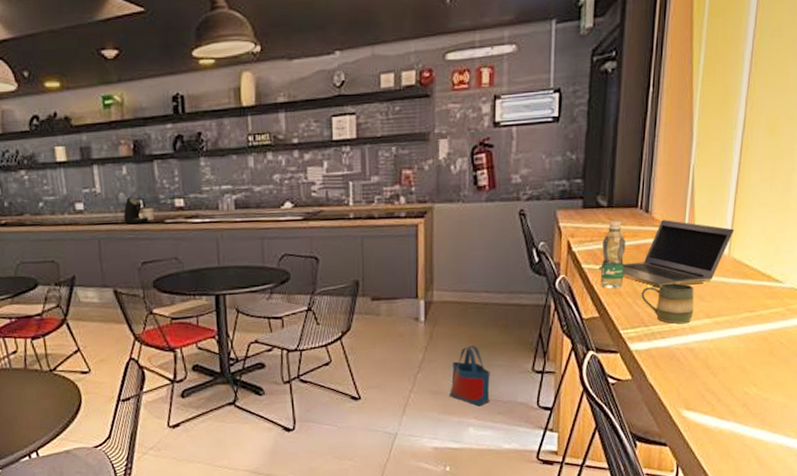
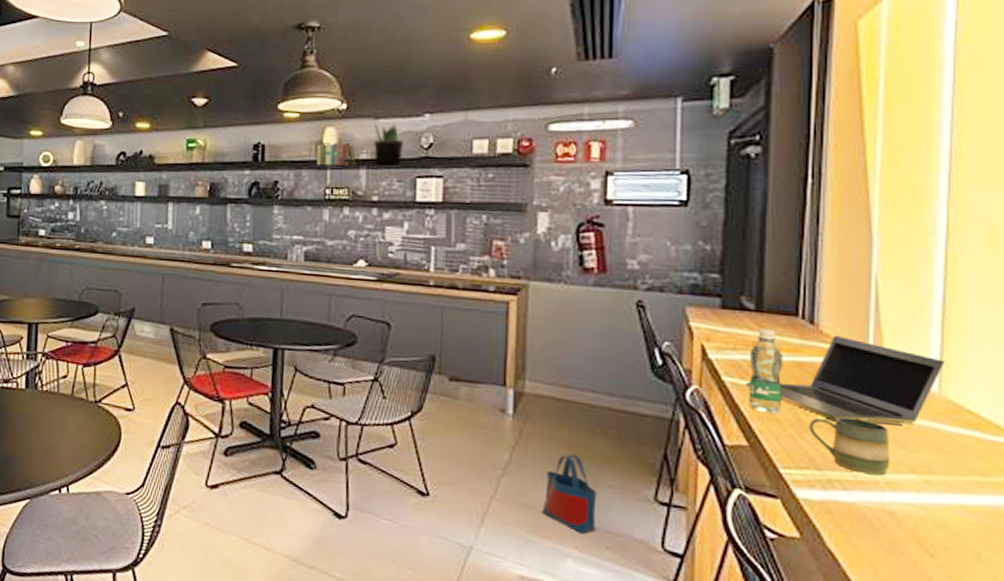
coffee machine: present [123,197,155,225] -> none [190,237,222,265]
books: none [236,86,276,115] -> present [317,141,357,167]
planter: none [289,63,317,109] -> present [374,122,403,167]

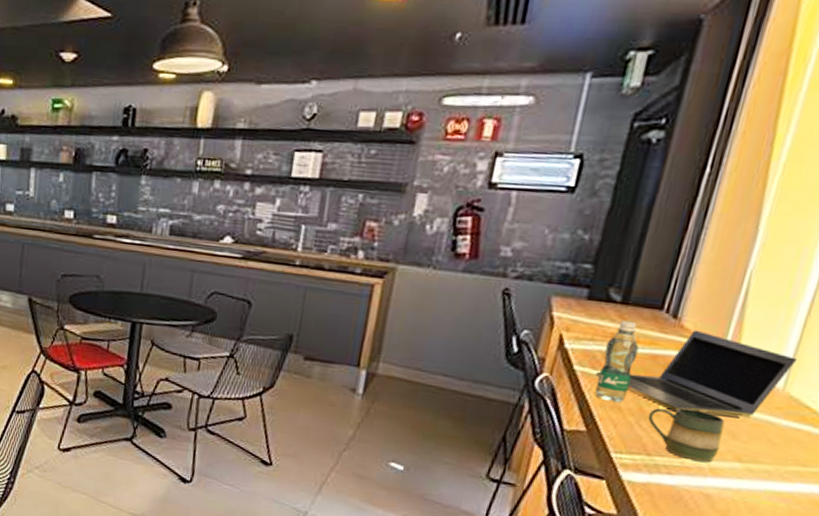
books: present [317,141,357,167] -> none [190,107,233,137]
planter: present [374,122,403,167] -> none [252,87,285,139]
tote bag: present [542,454,597,534] -> none [378,432,433,504]

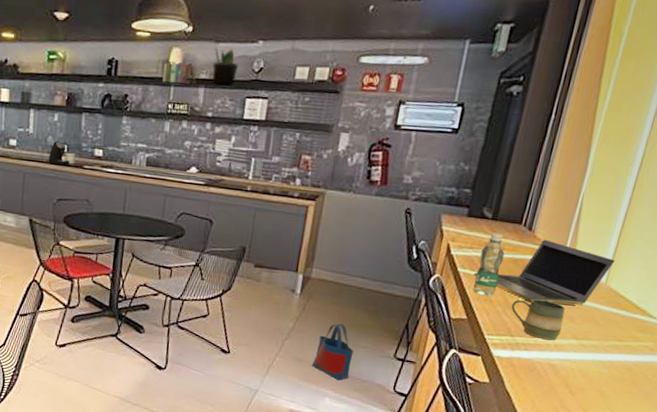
coffee machine: none [51,206,85,235] -> present [48,141,76,166]
books: none [190,107,233,137] -> present [162,60,197,86]
planter: none [252,87,285,139] -> present [212,45,238,87]
tote bag: none [378,432,433,504] -> present [312,323,354,381]

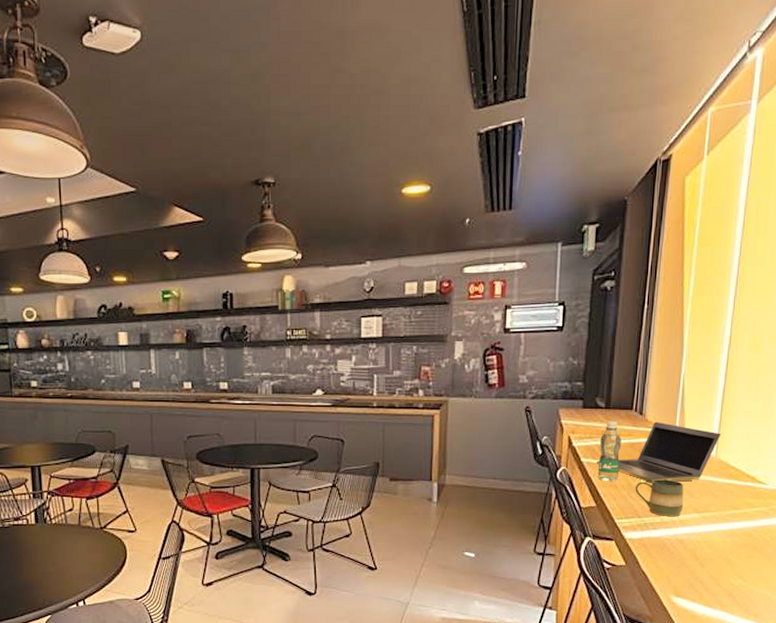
coffee machine: present [48,141,76,166] -> none [174,379,202,403]
planter: present [212,45,238,87] -> none [325,270,350,309]
tote bag: present [312,323,354,381] -> none [458,526,495,582]

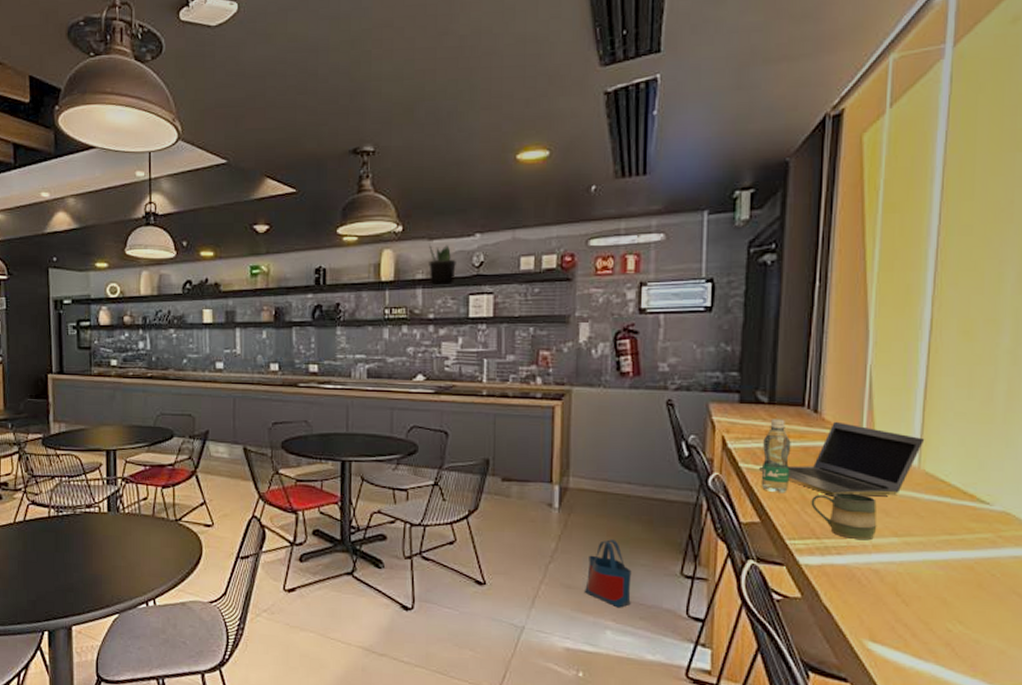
books: present [278,288,312,312] -> none [376,263,413,288]
planter: none [325,270,350,309] -> present [429,243,456,286]
tote bag: none [458,526,495,582] -> present [585,539,632,608]

